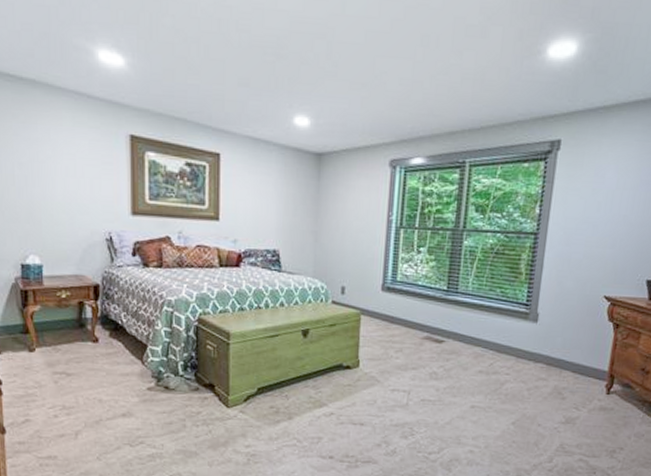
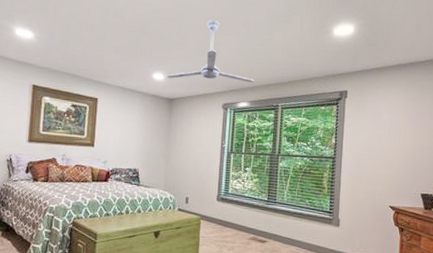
ceiling fan: none [312,35,434,130] -> present [166,20,254,83]

